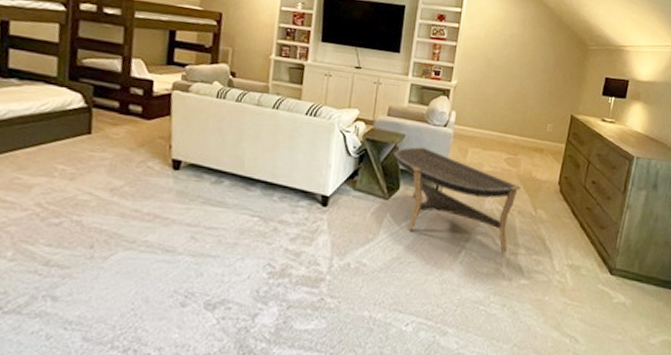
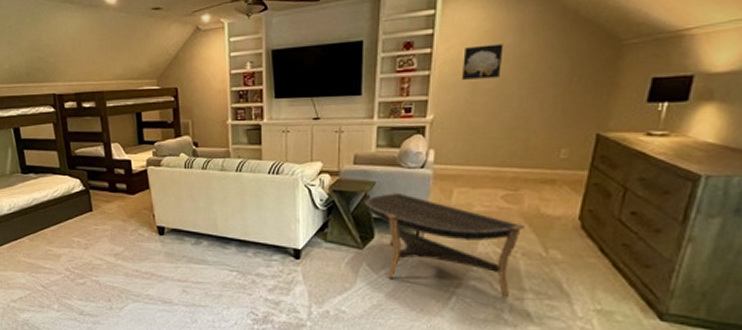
wall art: none [481,29,511,58] -> present [463,44,504,80]

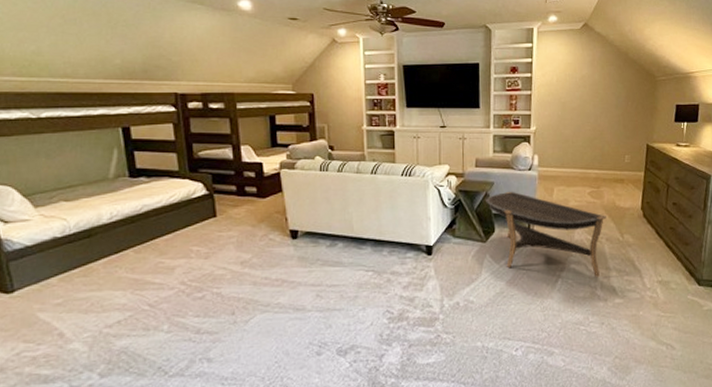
wall art: present [463,44,504,80] -> none [554,74,582,100]

